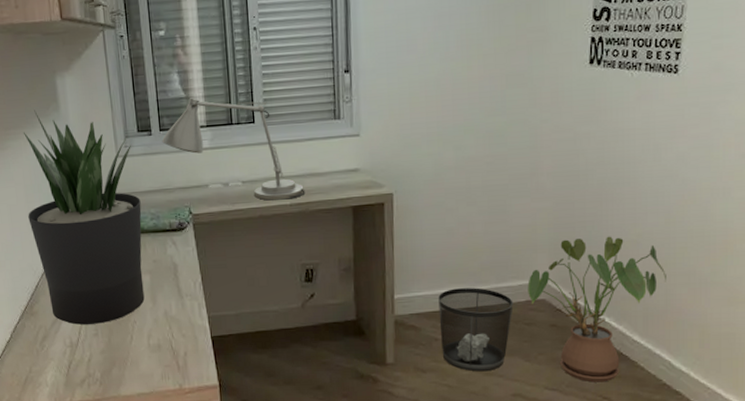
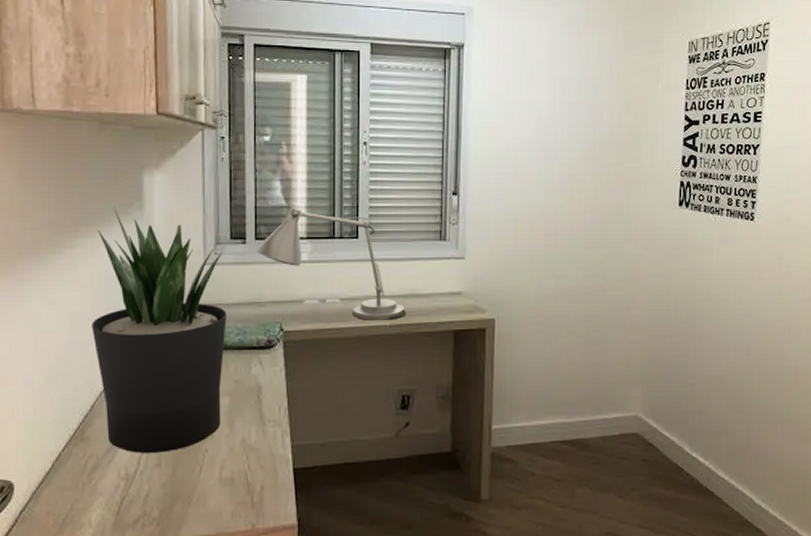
waste bin: present [438,287,513,372] -> none [536,419,608,509]
house plant: present [527,236,666,383] -> none [622,371,747,520]

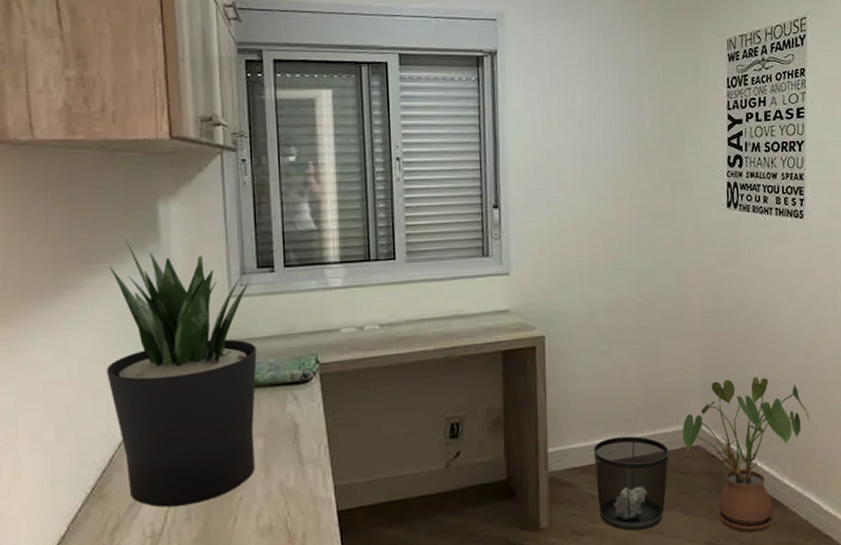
desk lamp: present [256,207,406,320] -> none [286,230,451,346]
waste bin: none [536,419,608,509] -> present [594,436,670,531]
house plant: none [622,371,747,520] -> present [682,376,809,533]

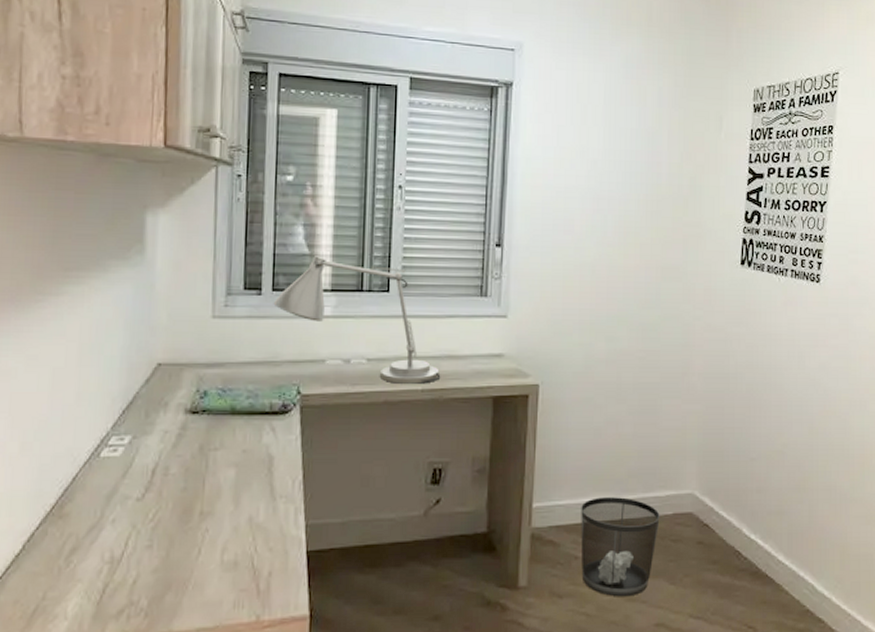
planter: present [107,240,257,508] -> none [77,249,236,533]
desk lamp: none [286,230,451,346] -> present [273,256,441,384]
house plant: present [682,376,809,533] -> none [675,445,810,609]

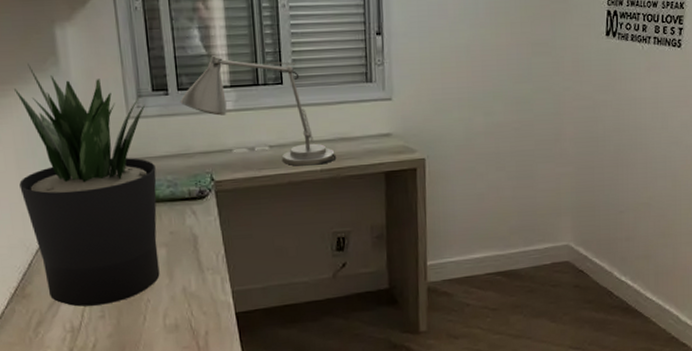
planter: none [77,249,236,533] -> present [14,63,160,307]
waste bin: present [581,497,660,597] -> none [470,251,540,335]

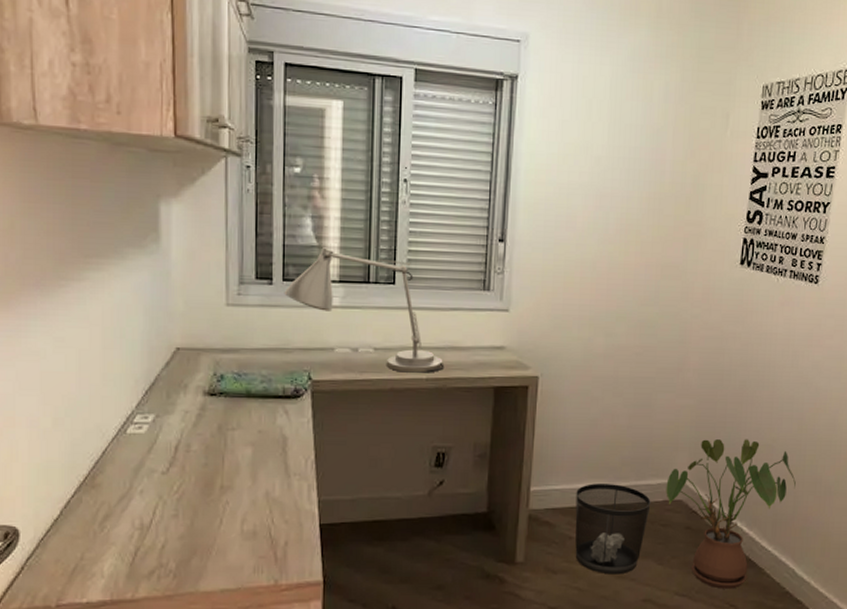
planter: present [14,63,160,307] -> none [103,237,250,503]
waste bin: none [470,251,540,335] -> present [575,484,651,575]
house plant: none [553,199,674,340] -> present [666,439,796,589]

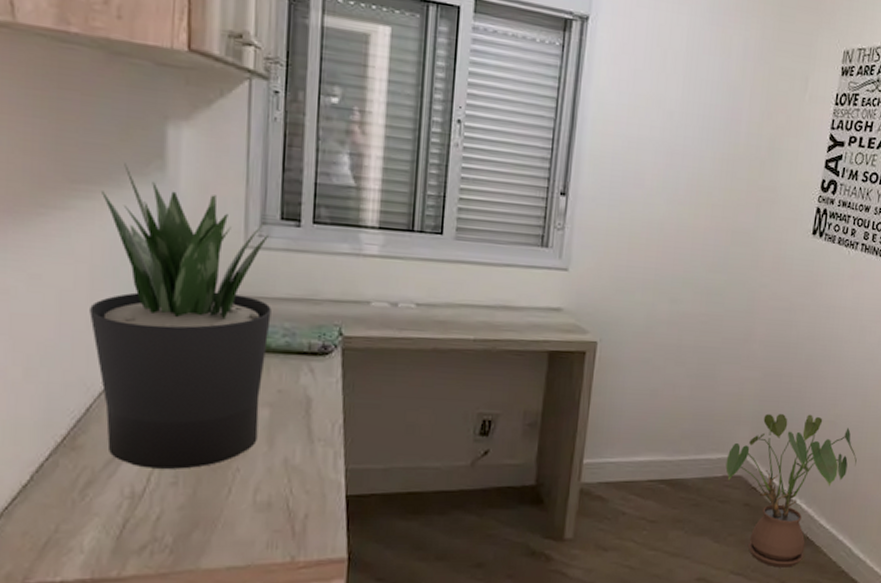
planter: none [103,237,250,503] -> present [89,162,271,469]
desk lamp: present [284,247,445,373] -> none [314,189,495,334]
waste bin: present [575,484,651,575] -> none [628,457,710,552]

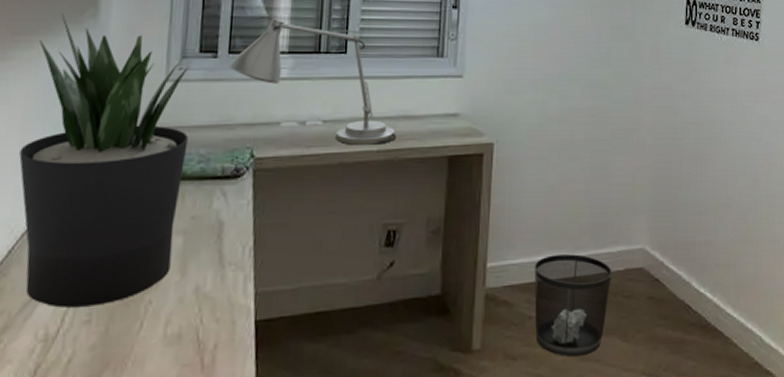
desk lamp: none [314,189,495,334] -> present [229,18,397,145]
waste bin: none [628,457,710,552] -> present [534,254,612,357]
house plant: present [725,413,857,568] -> none [627,198,755,365]

